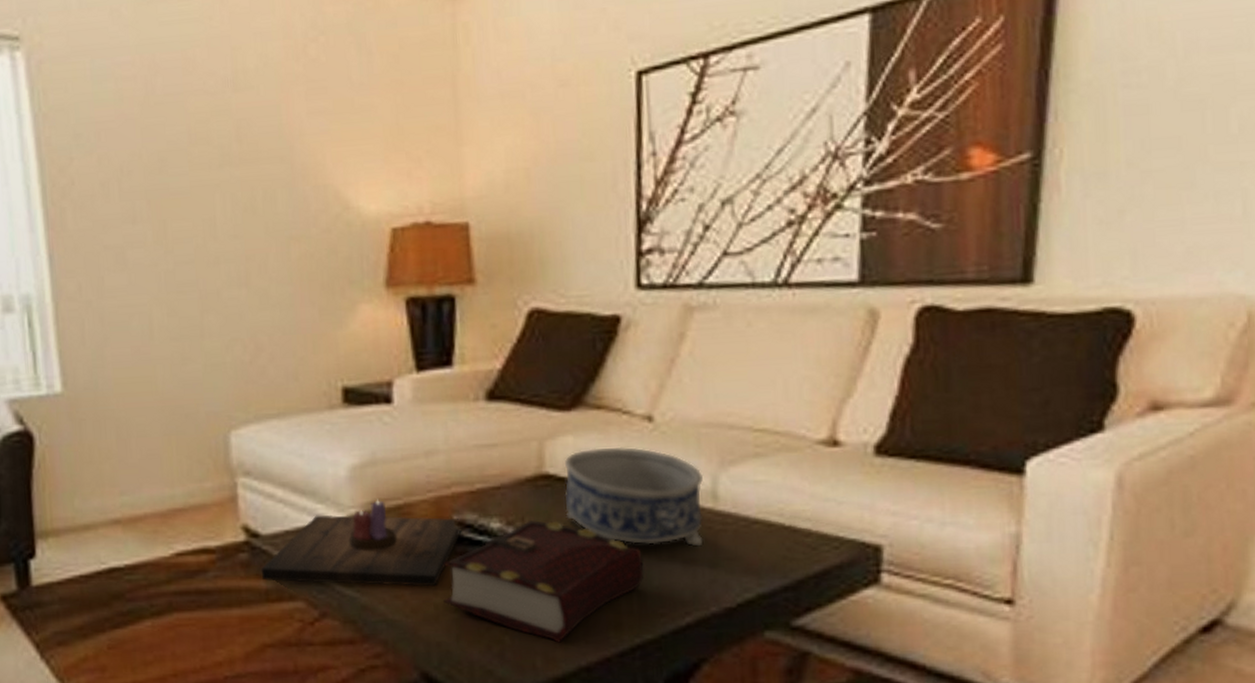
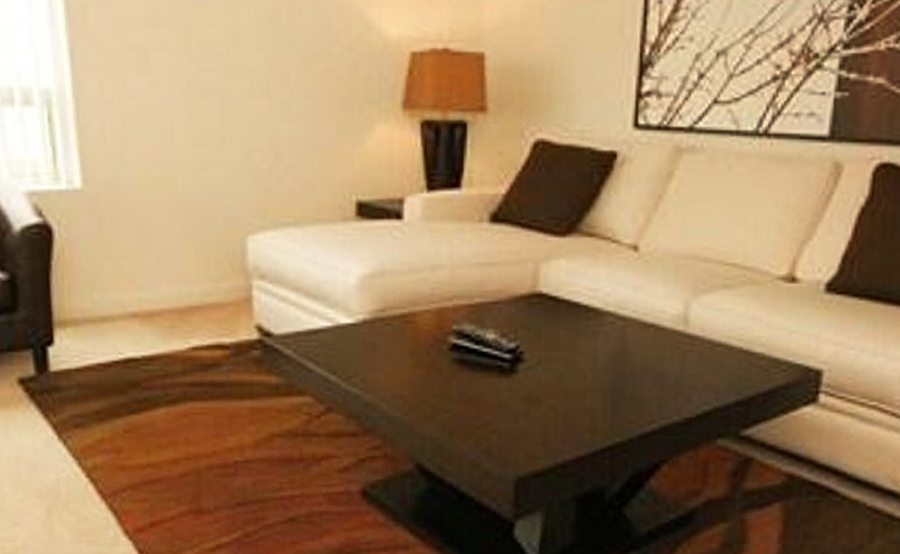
candle: present [261,499,463,587] -> none [272,307,461,389]
book: present [444,520,644,643] -> none [440,334,619,442]
decorative bowl: present [564,446,704,547] -> none [554,272,678,364]

